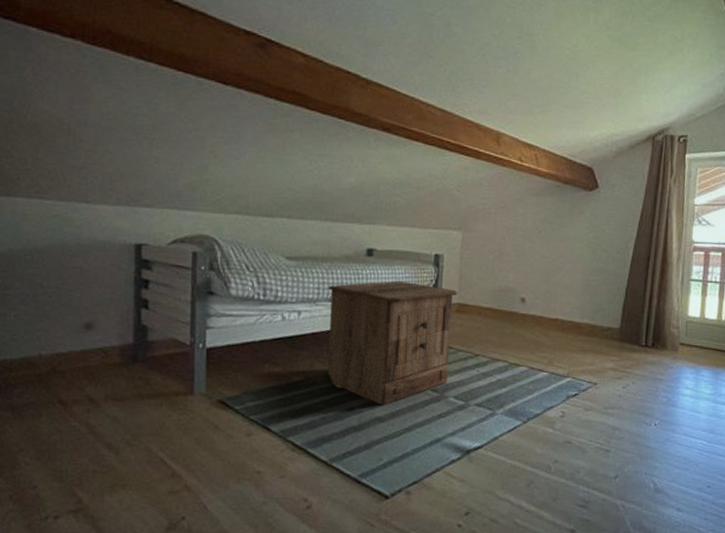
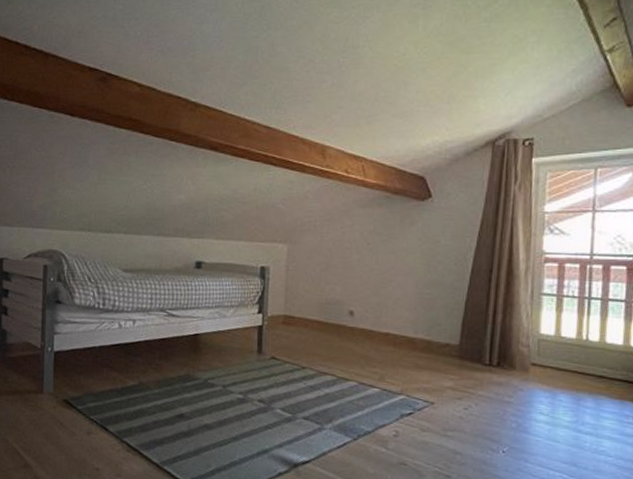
nightstand: present [327,280,458,405] -> none [159,292,284,413]

